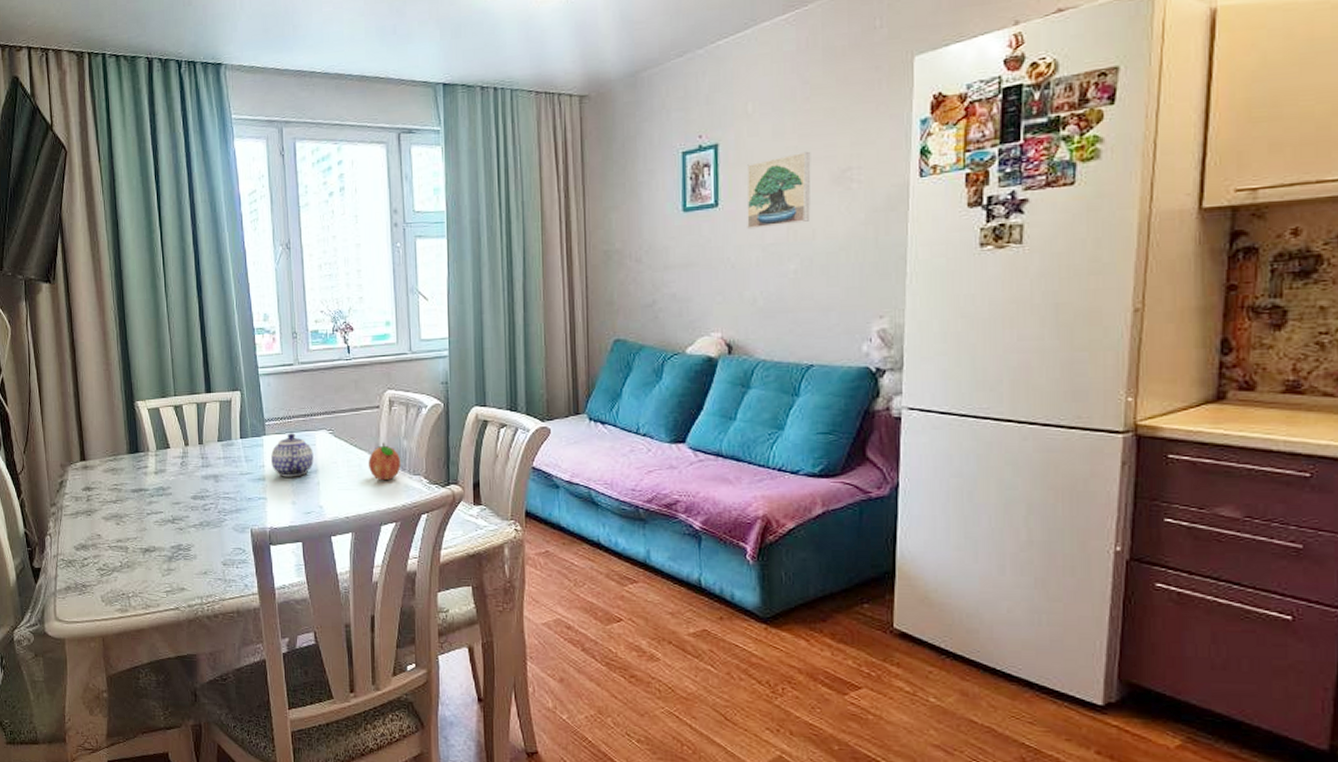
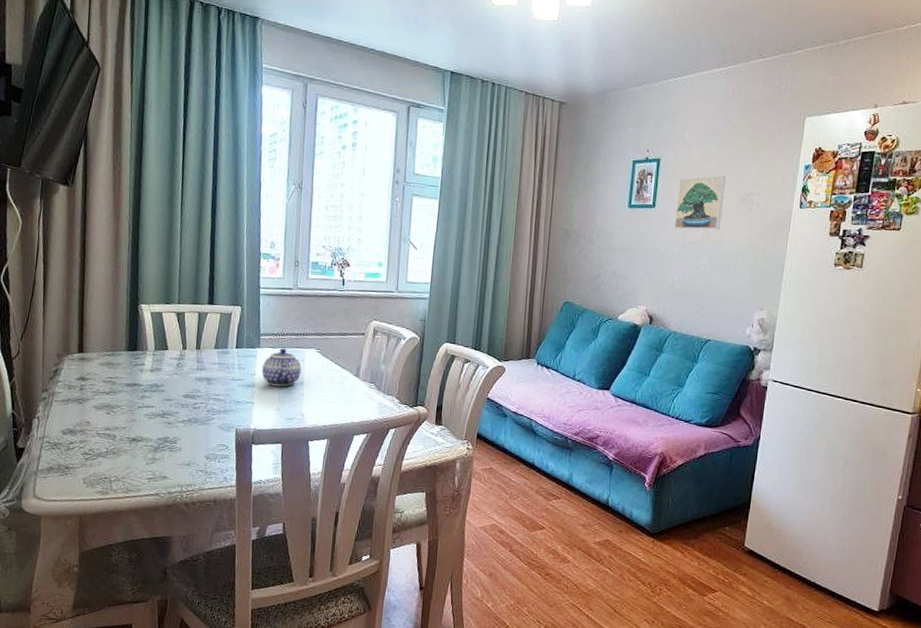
fruit: present [369,442,401,480] -> none [349,364,378,397]

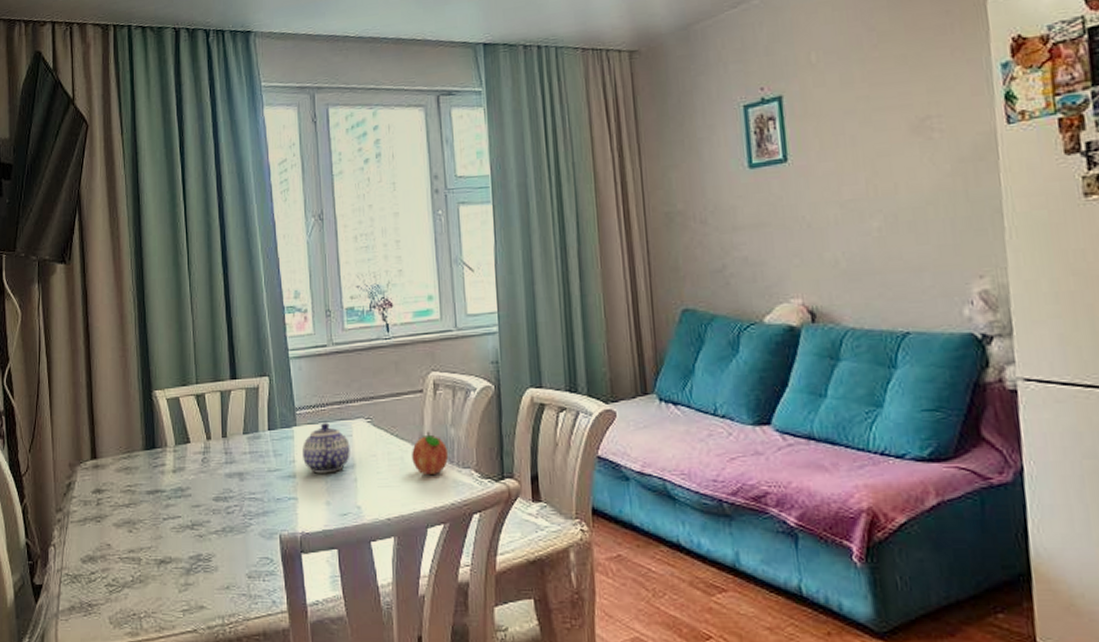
fruit: none [349,364,378,397] -> present [412,431,449,474]
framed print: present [674,175,727,230] -> none [816,100,891,185]

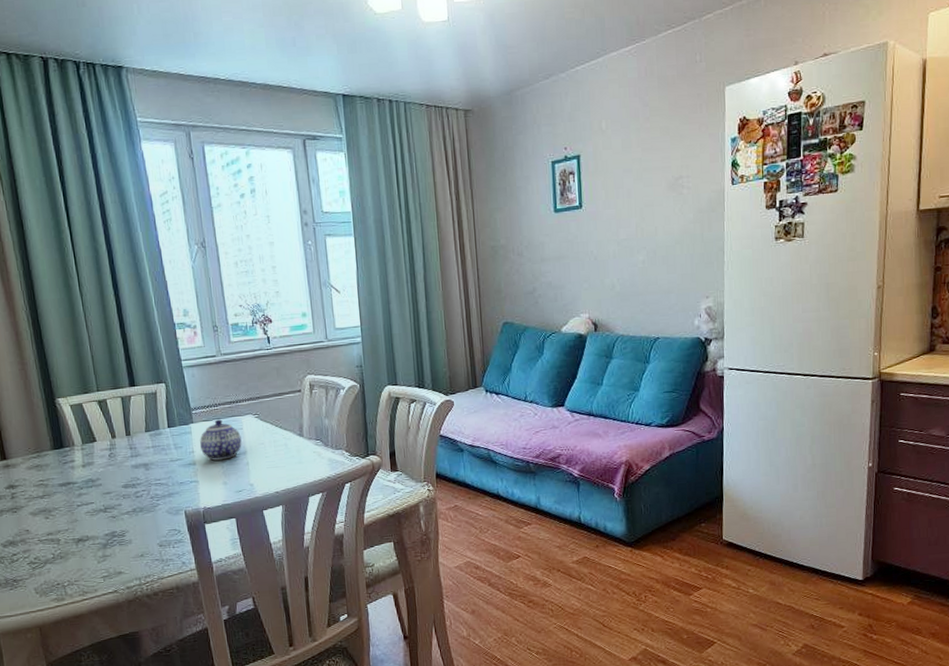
fruit: present [412,431,449,474] -> none [294,422,324,456]

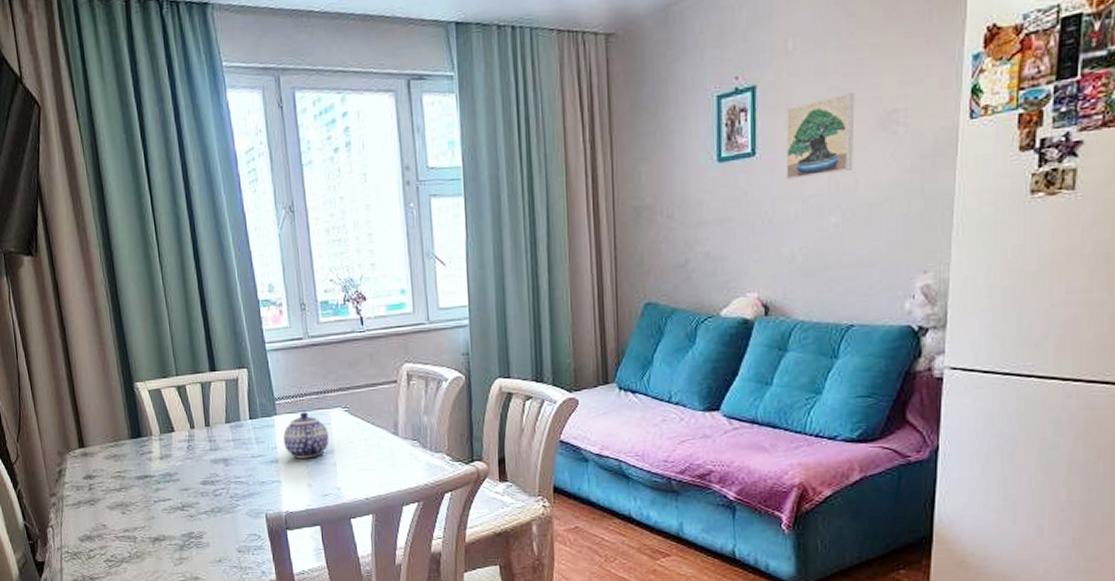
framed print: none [604,162,653,227] -> present [786,92,855,180]

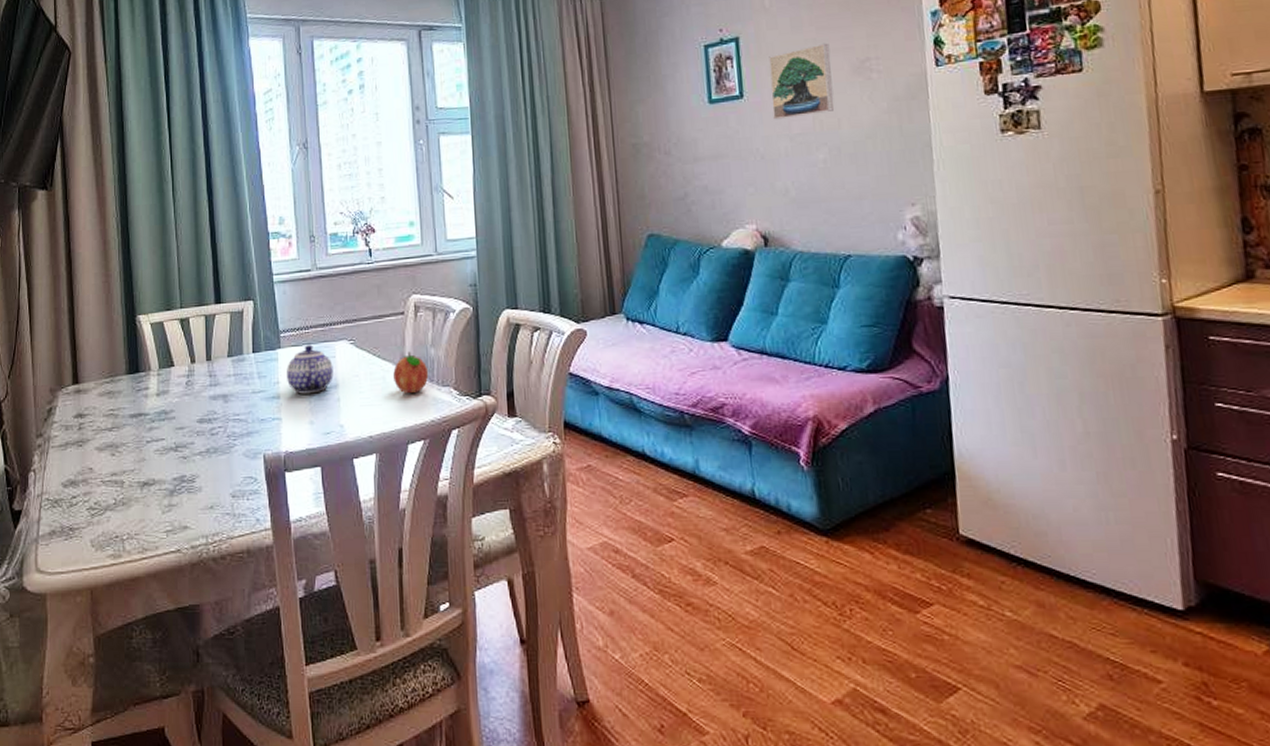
fruit: none [387,419,422,458] -> present [393,351,429,393]

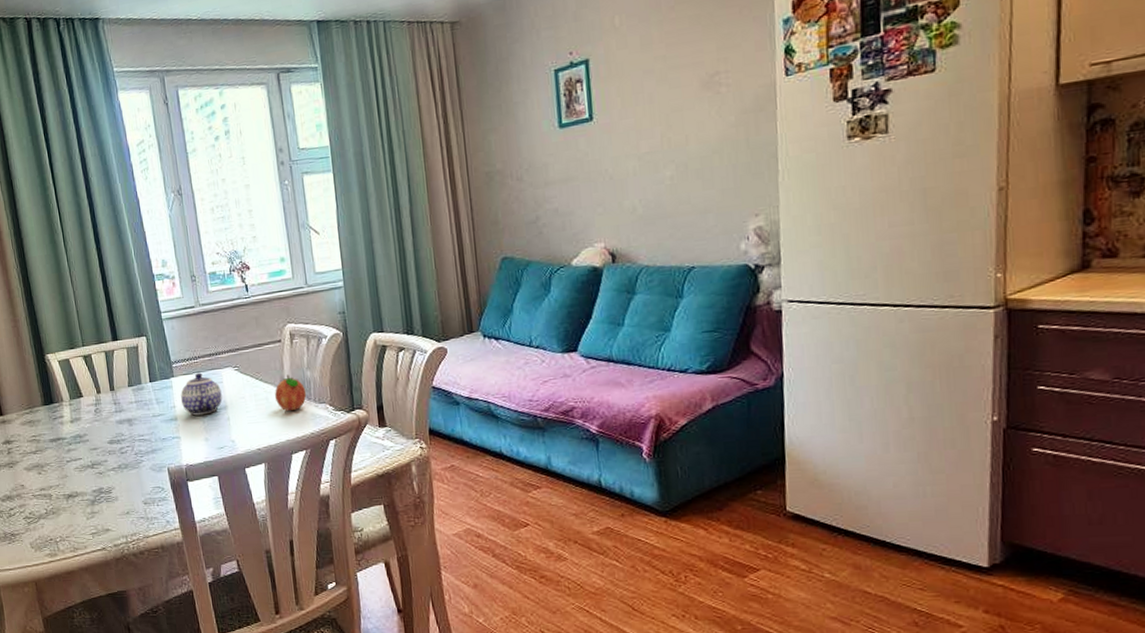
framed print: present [769,43,835,120] -> none [618,59,683,141]

